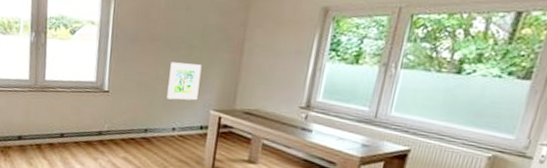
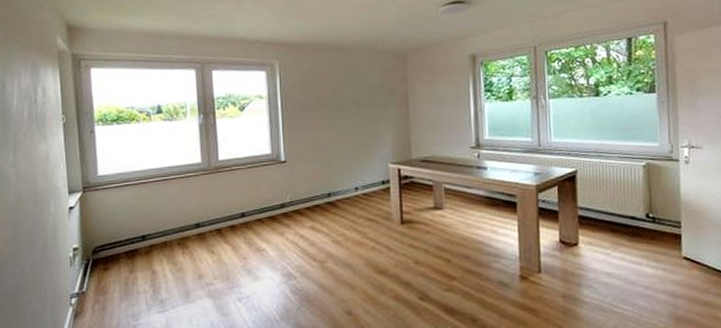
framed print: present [166,62,202,101] -> none [343,122,374,160]

